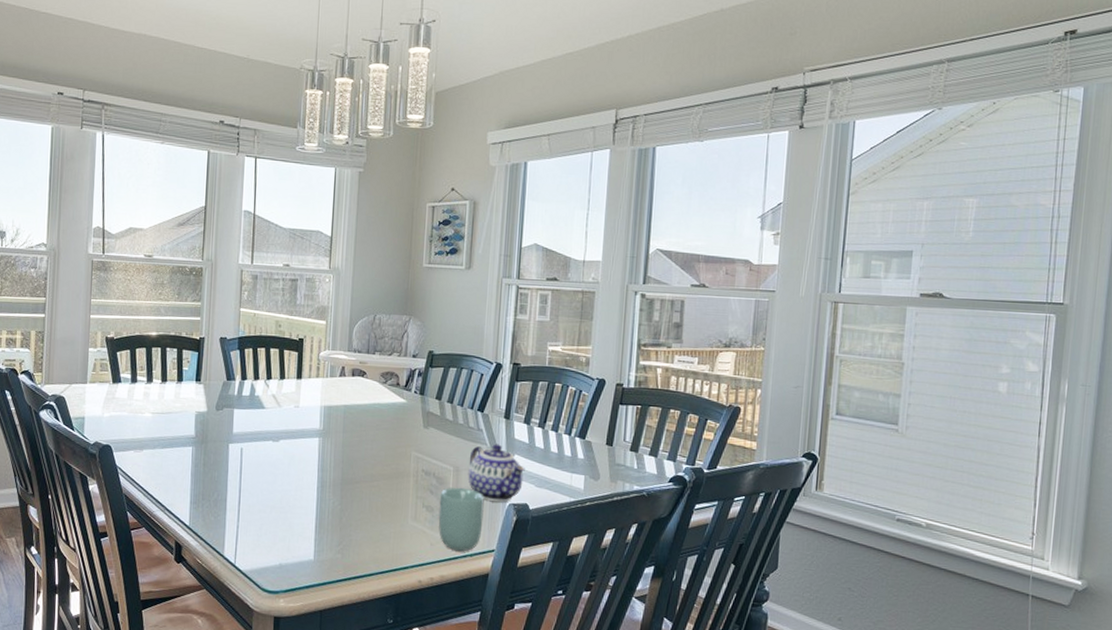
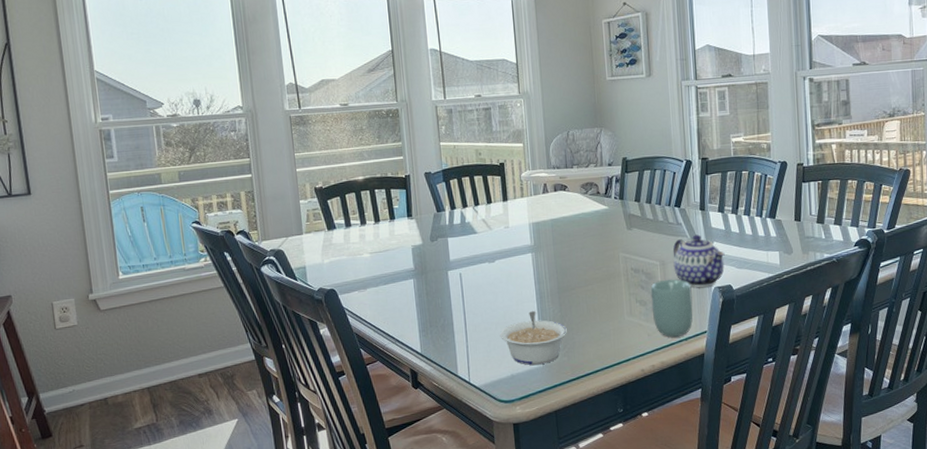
legume: none [273,499,345,558] -> present [500,311,567,365]

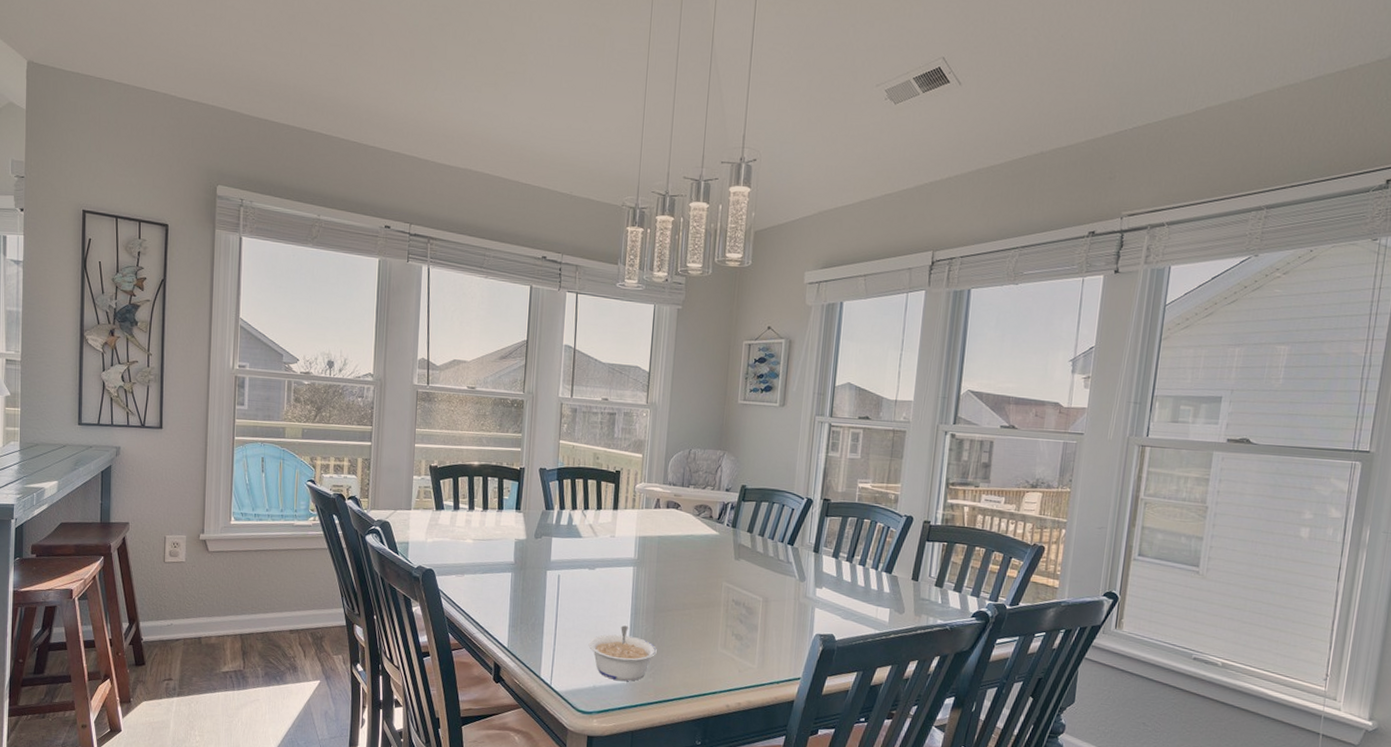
cup: present [650,279,693,338] -> none [747,617,792,679]
teapot: present [672,234,725,287] -> none [776,576,832,632]

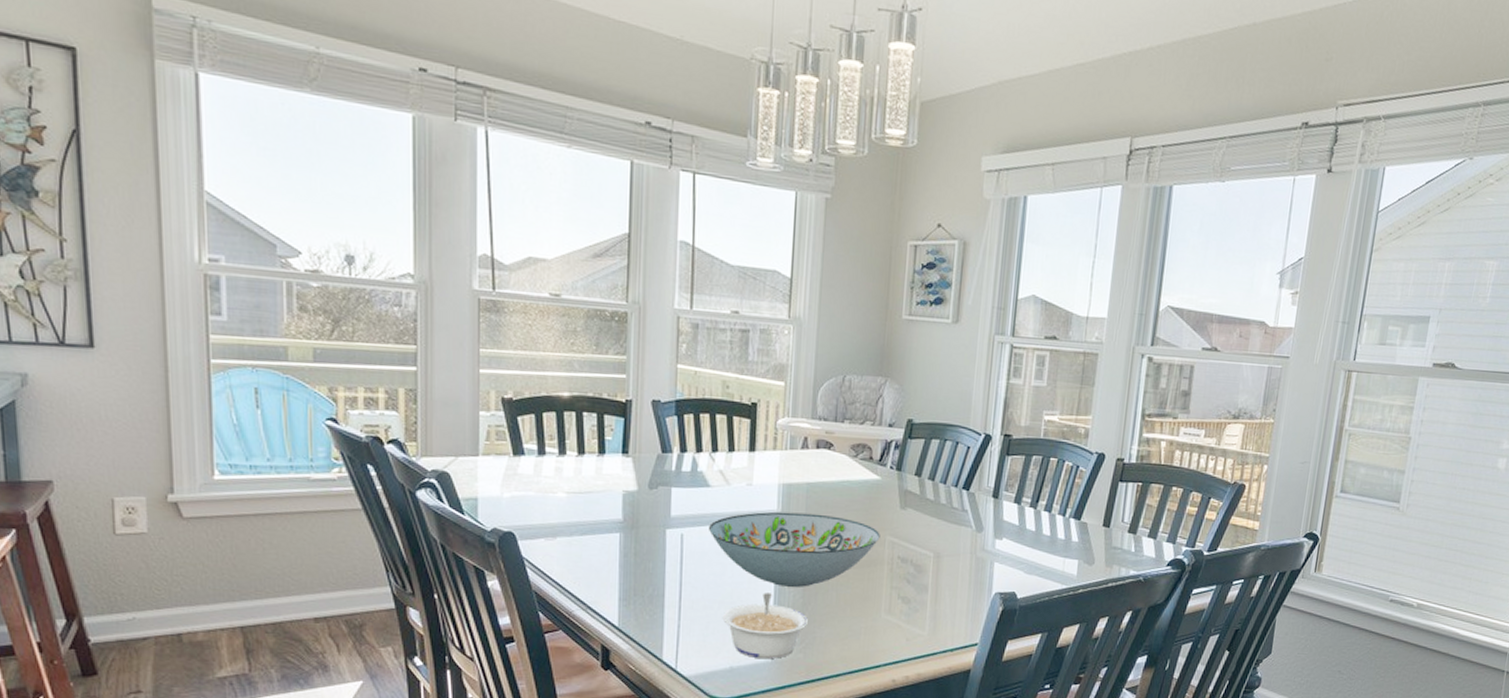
decorative bowl: none [580,559,718,622] -> present [709,511,880,587]

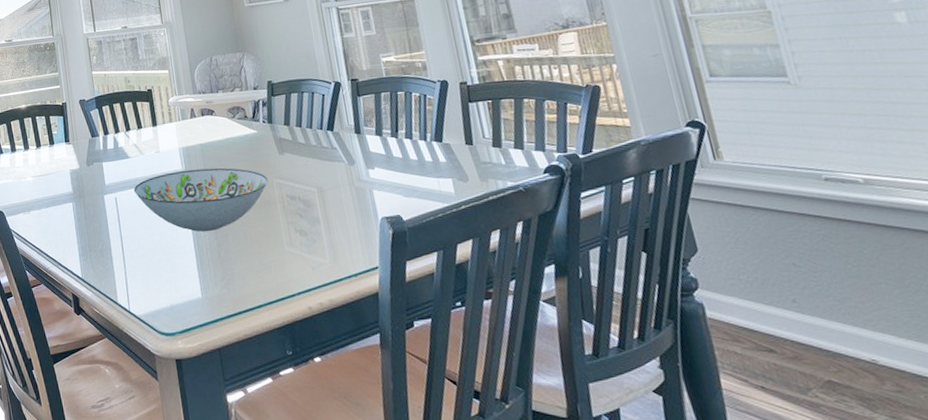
legume: present [722,593,808,660] -> none [157,238,225,297]

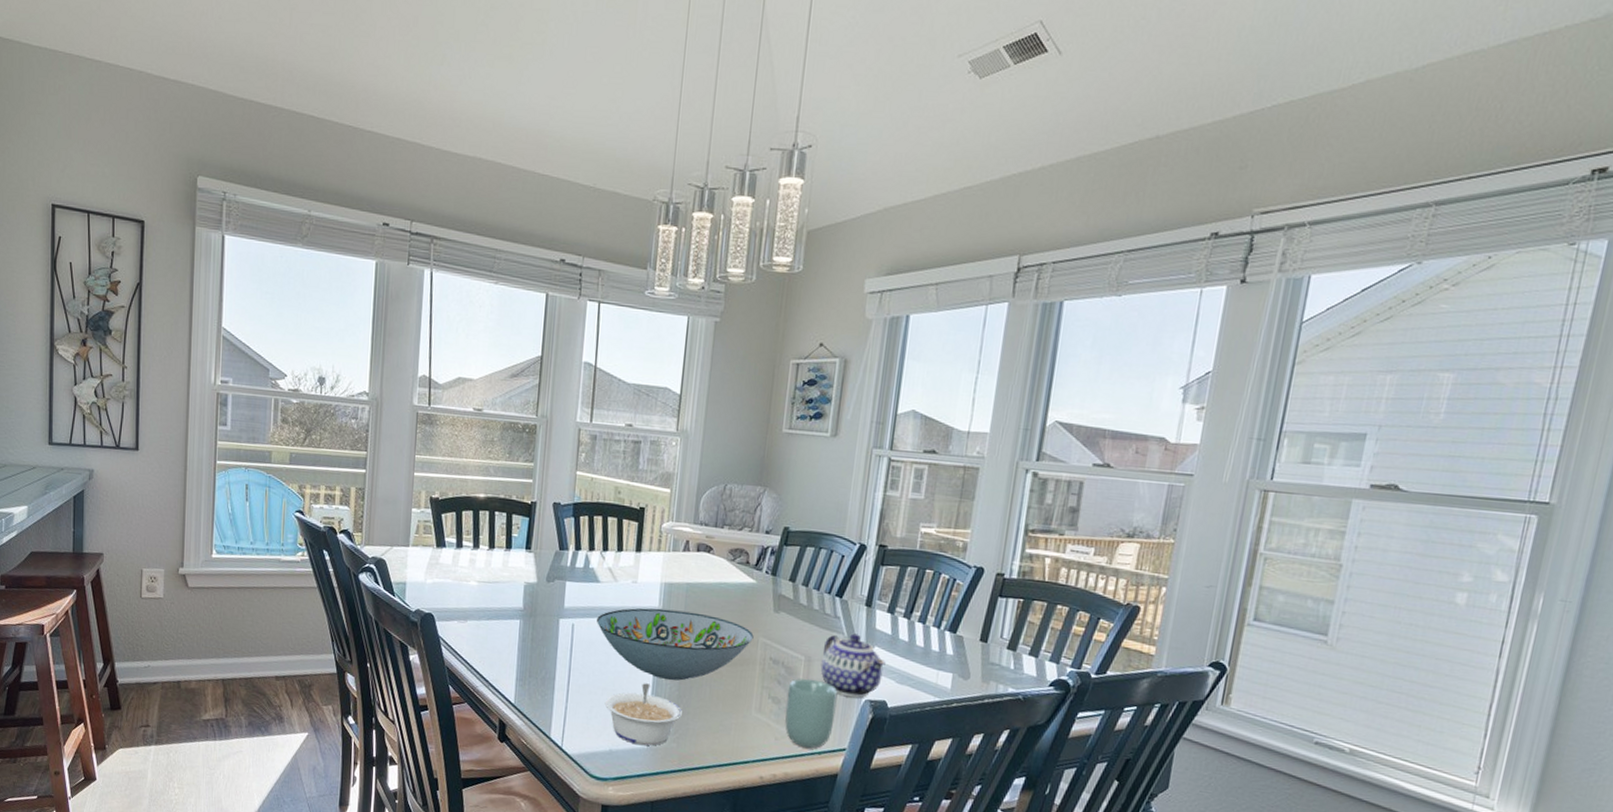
legume: none [157,238,225,297] -> present [604,683,682,746]
cup: none [310,207,361,273] -> present [785,678,838,749]
teapot: none [330,159,390,217] -> present [820,633,886,698]

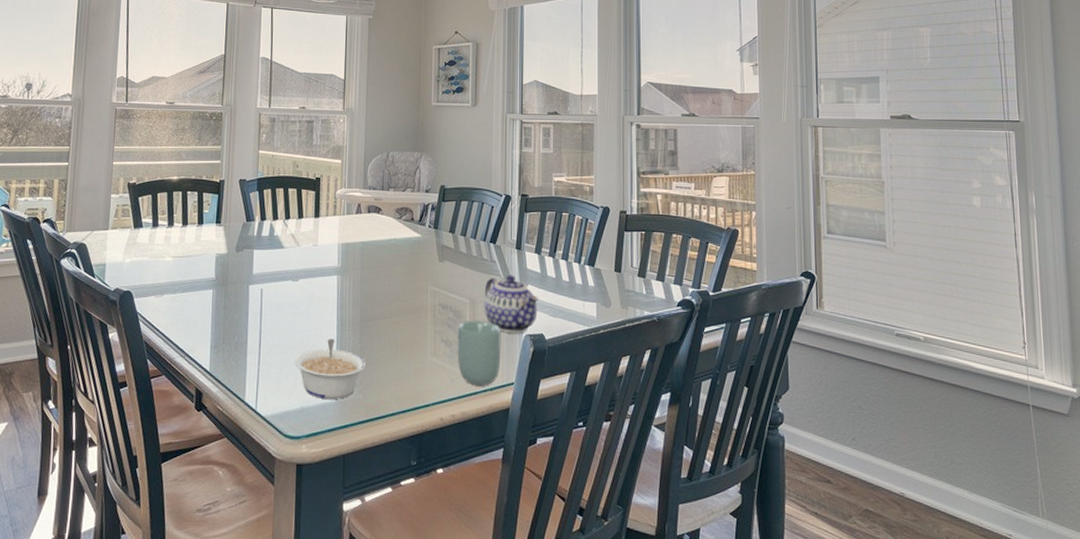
decorative bowl: present [597,608,754,681] -> none [283,267,423,333]

